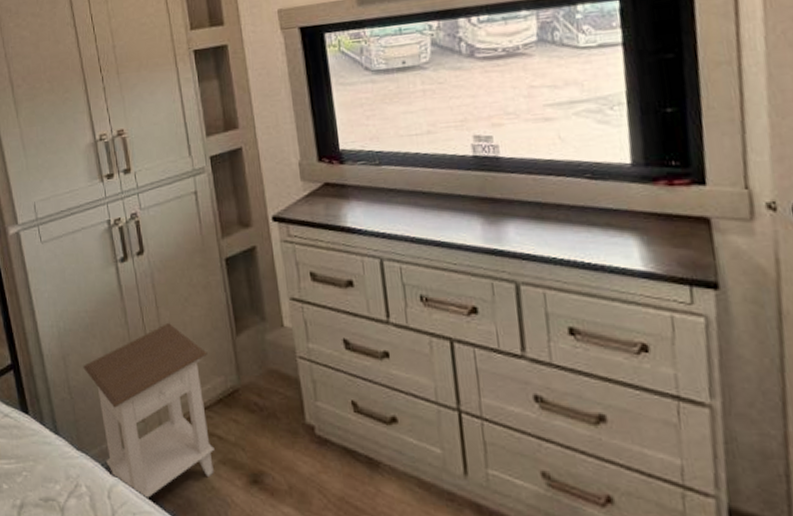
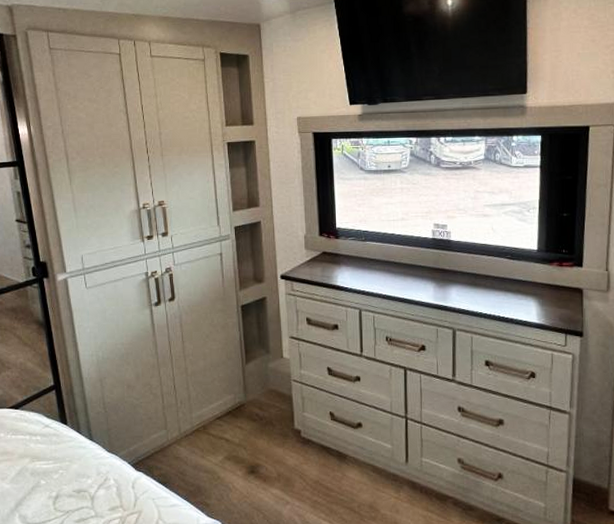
nightstand: present [83,323,215,500] -> none [117,354,222,488]

